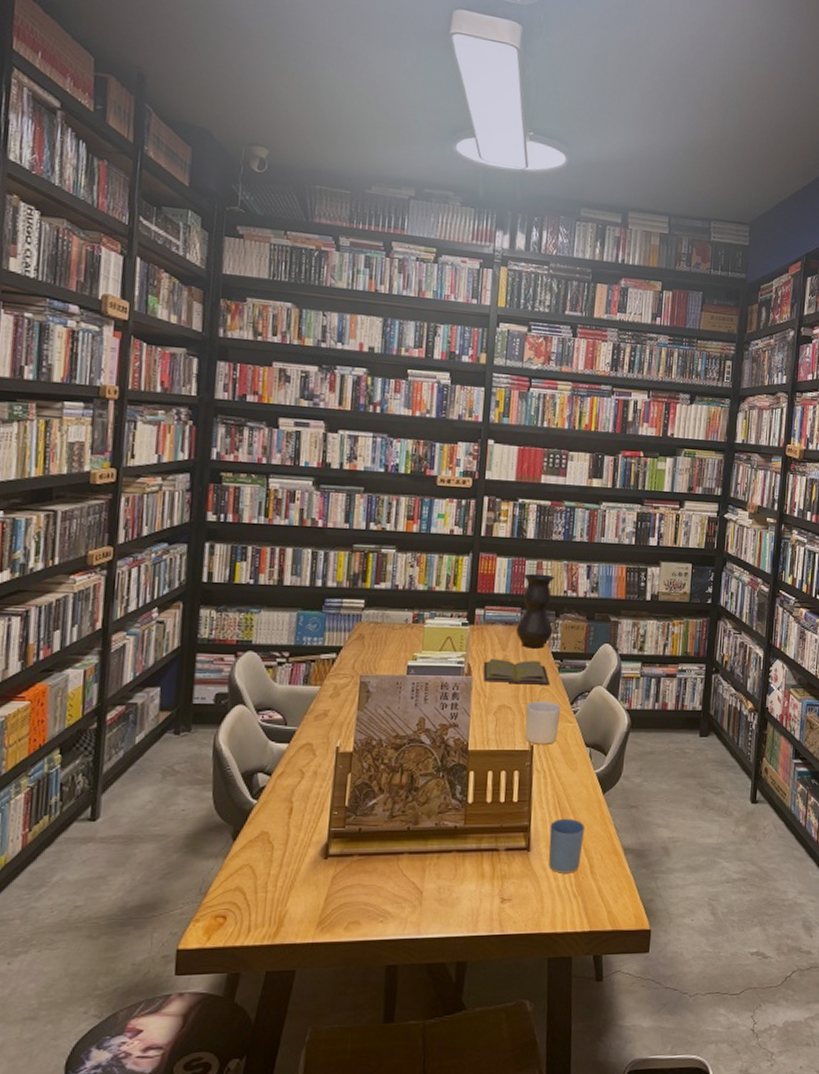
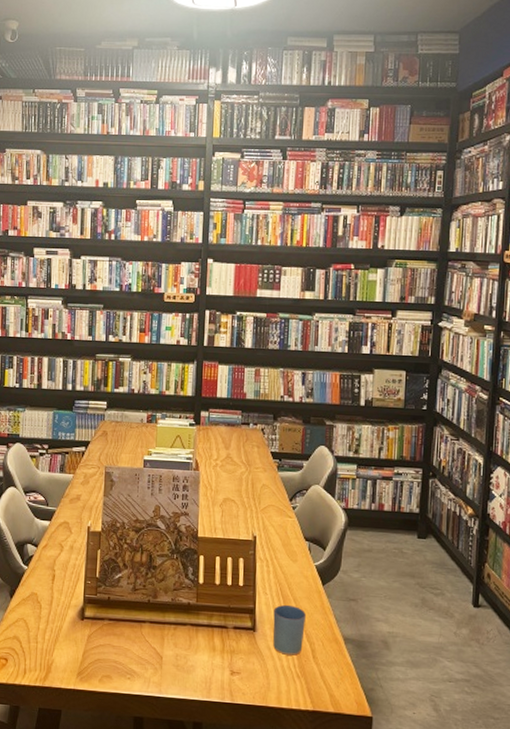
diary: present [483,658,549,685] -> none [209,456,269,482]
vase: present [516,573,555,649] -> none [238,379,272,449]
mug: present [525,701,561,744] -> none [248,496,281,536]

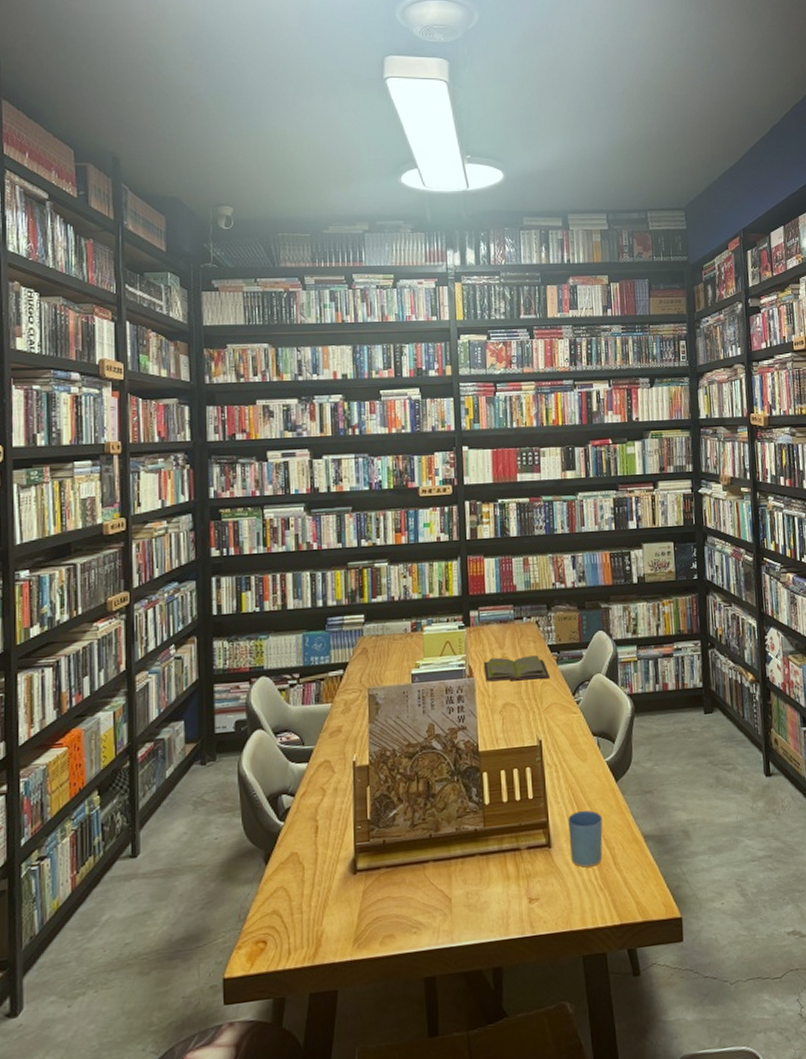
diary: none [209,456,269,482] -> present [483,655,549,682]

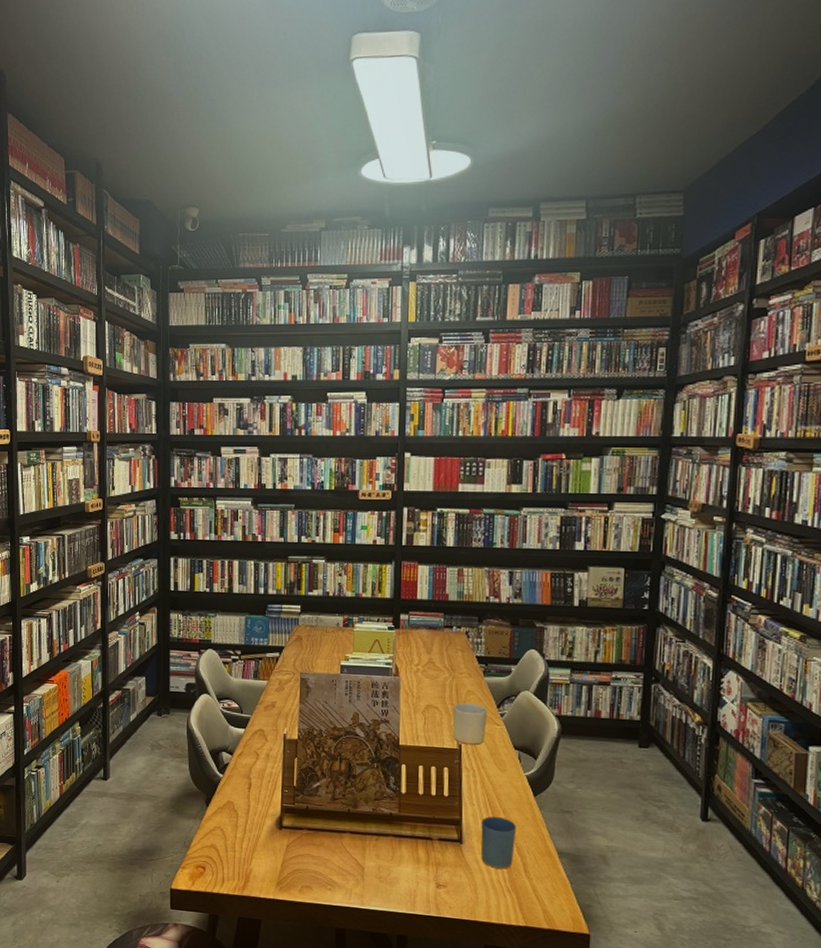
diary: present [483,655,549,682] -> none [410,661,475,688]
mug: none [530,694,564,739] -> present [452,703,488,745]

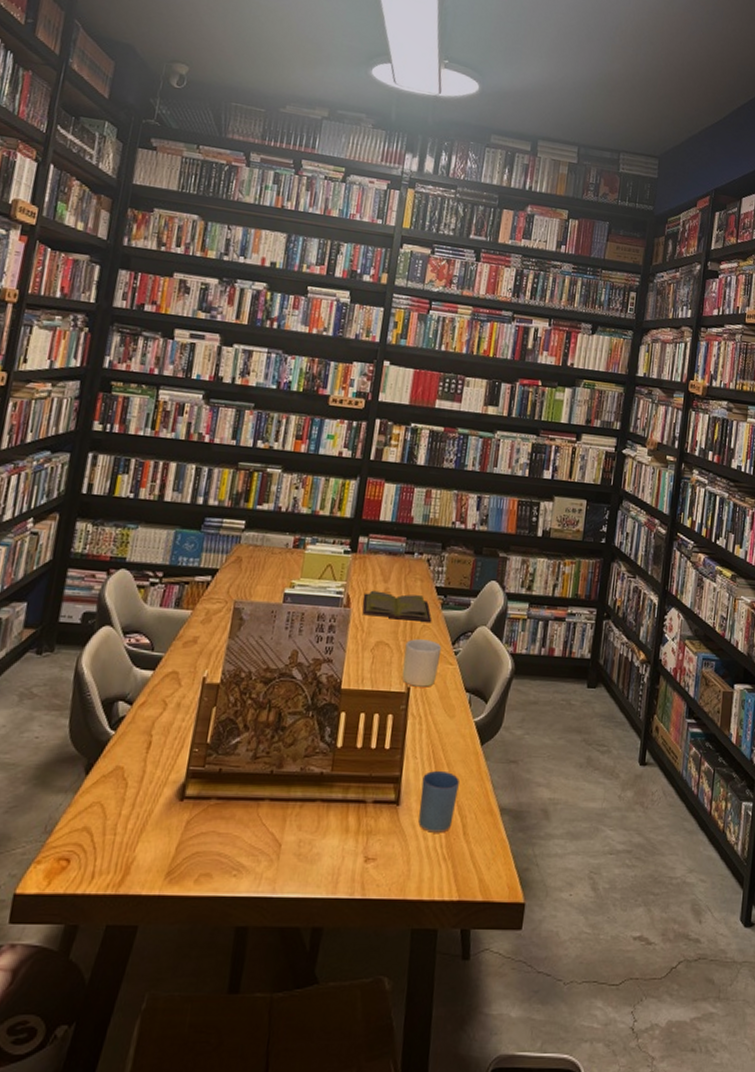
diary: none [410,661,475,688] -> present [362,590,431,622]

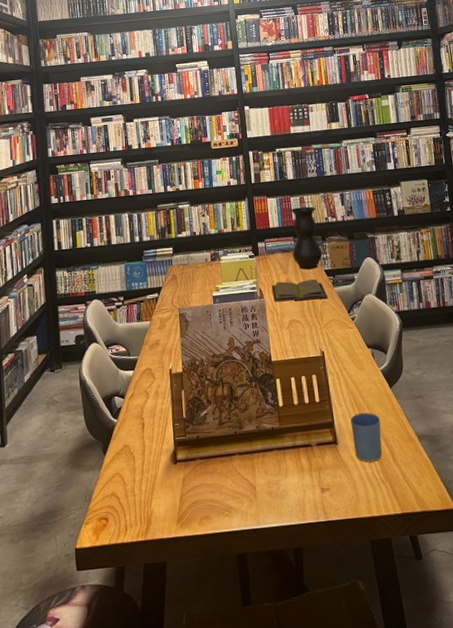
vase: none [400,501,444,582] -> present [290,206,323,270]
mug: present [402,639,442,687] -> none [312,312,343,351]

